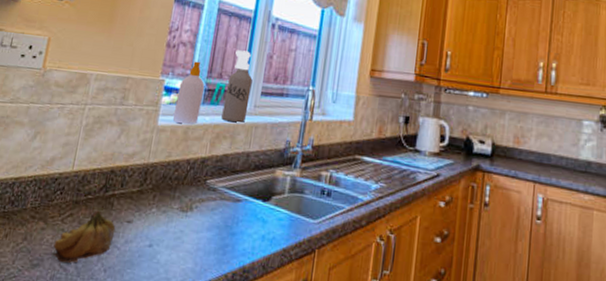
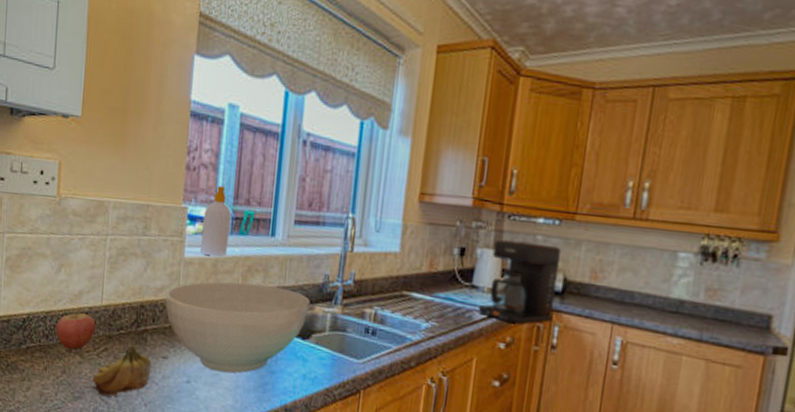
fruit: none [22,172,65,216] -> present [55,306,96,350]
bowl: none [134,147,272,236] -> present [164,281,310,373]
spray bottle: present [221,50,253,123] -> none [252,172,284,255]
coffee maker: none [420,109,490,185] -> present [477,239,562,325]

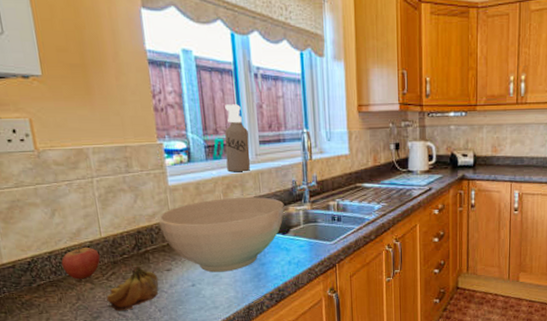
soap bottle: present [199,185,232,258] -> none [178,121,206,181]
spray bottle: none [252,172,284,255] -> present [224,104,251,173]
coffee maker: present [477,239,562,325] -> none [415,131,470,195]

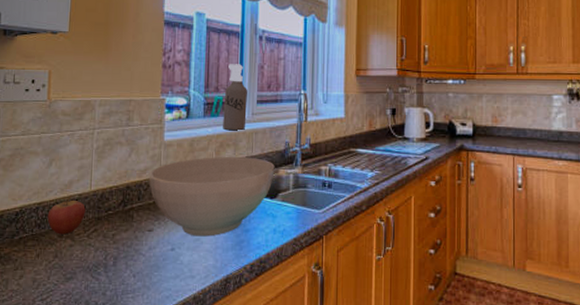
fruit: present [106,265,159,312] -> none [83,223,139,274]

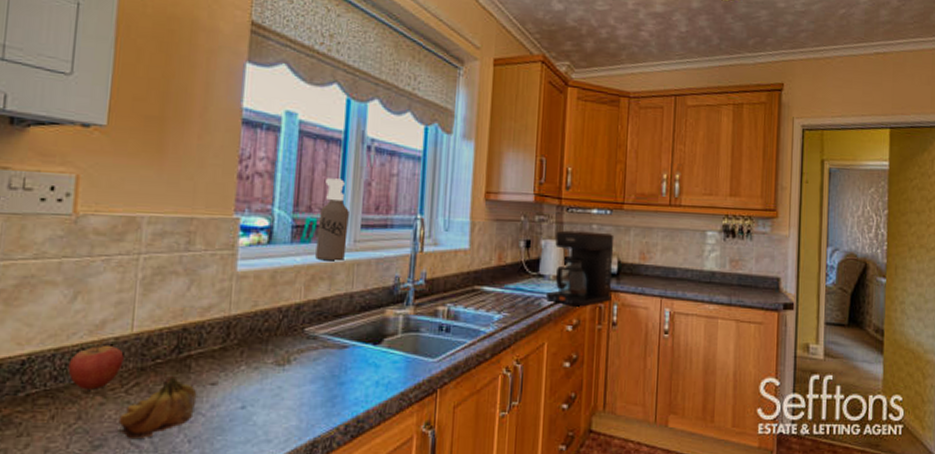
fruit: none [83,223,139,274] -> present [118,375,197,440]
bowl: present [148,157,275,237] -> none [213,292,381,391]
coffee maker: none [410,99,469,165] -> present [545,230,614,307]

